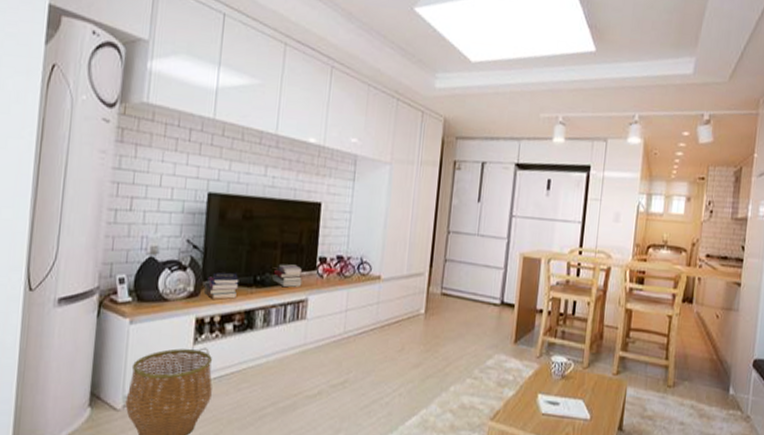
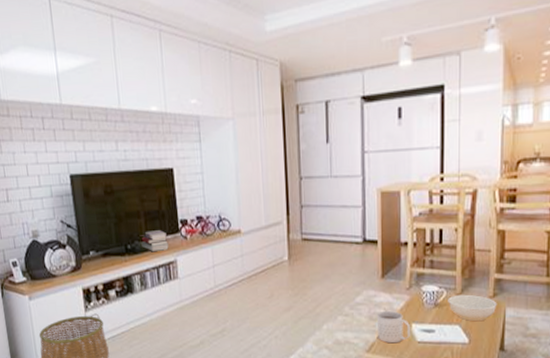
books: present [204,272,239,301] -> none [83,244,113,272]
mug: none [503,377,537,413] -> present [376,310,411,344]
bowl: none [574,368,620,399] -> present [448,294,497,322]

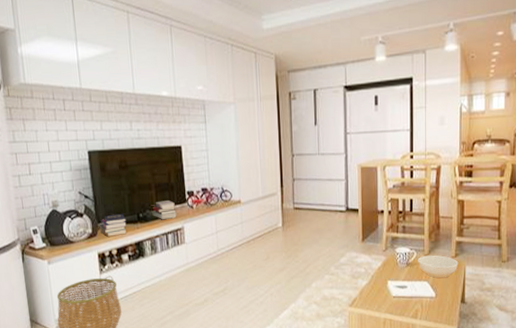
books: none [83,244,113,272] -> present [99,213,127,238]
mug: present [376,310,411,344] -> none [358,269,387,299]

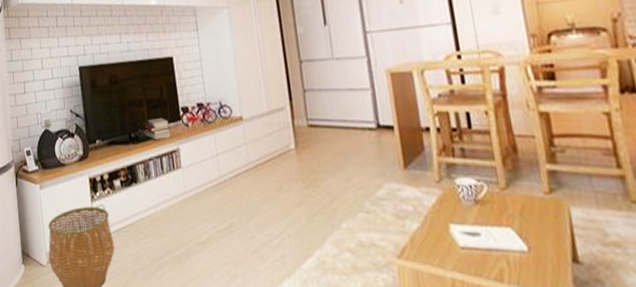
books: present [99,213,127,238] -> none [90,133,118,161]
bowl: present [418,255,459,279] -> none [490,189,558,224]

